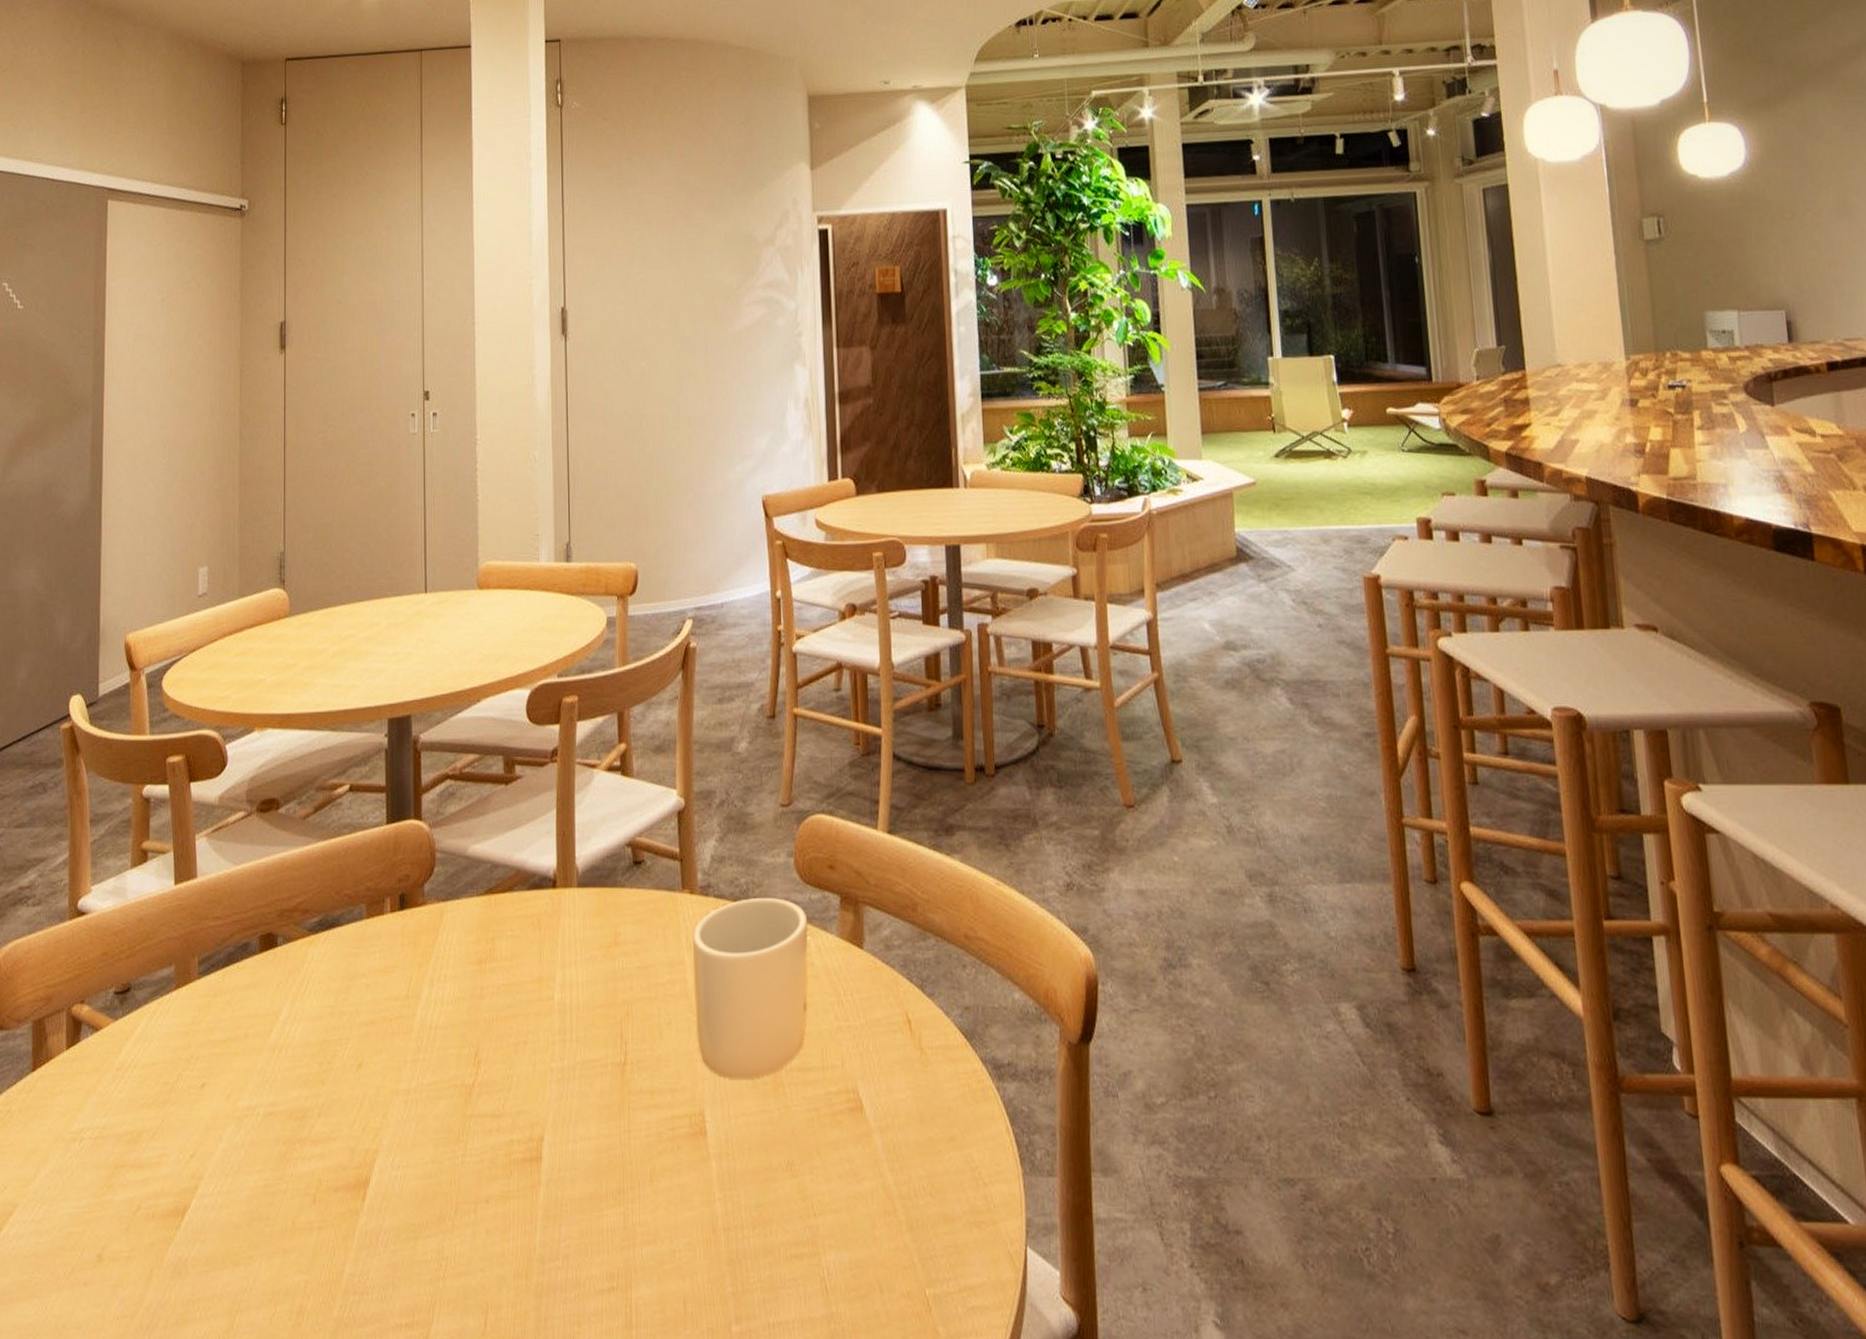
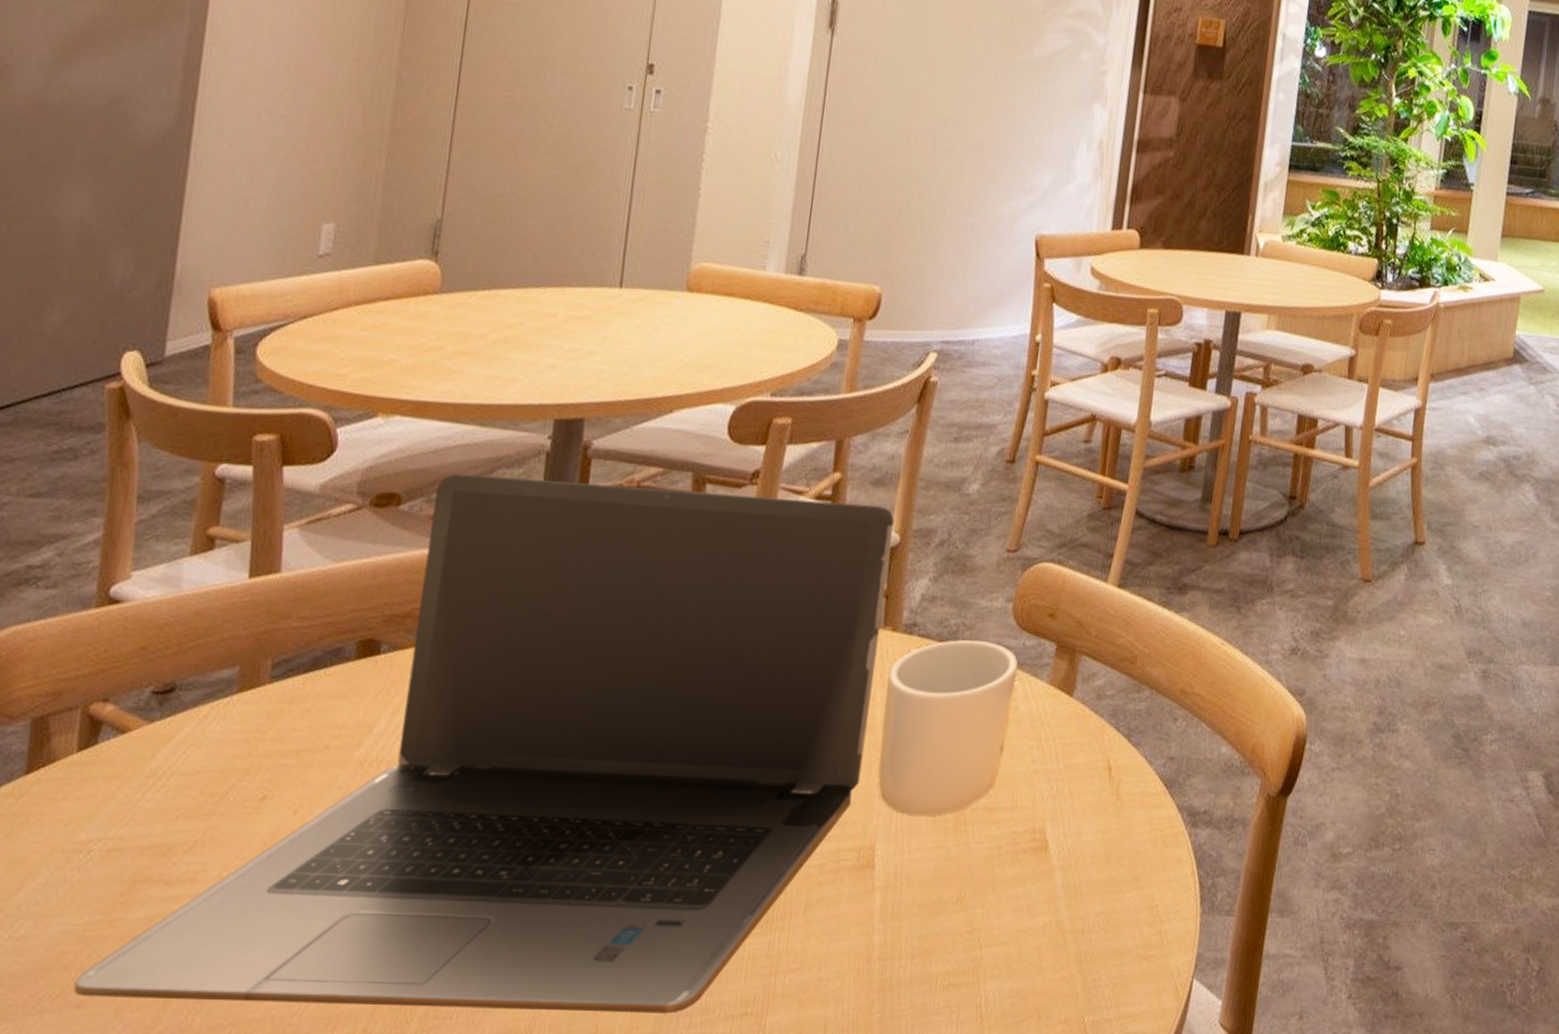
laptop computer: none [80,772,682,1288] -> present [73,473,894,1014]

